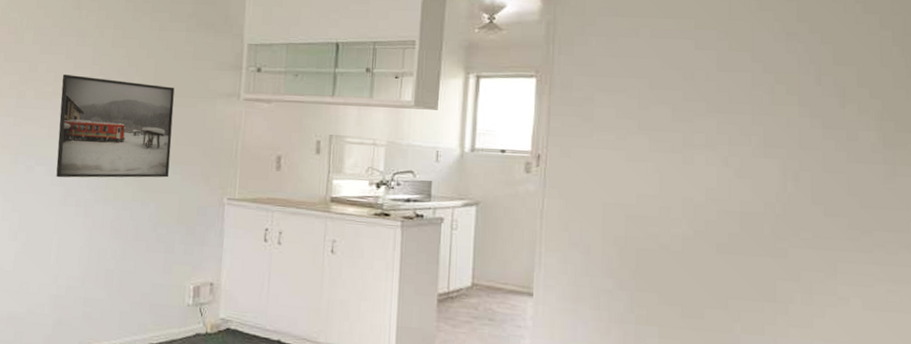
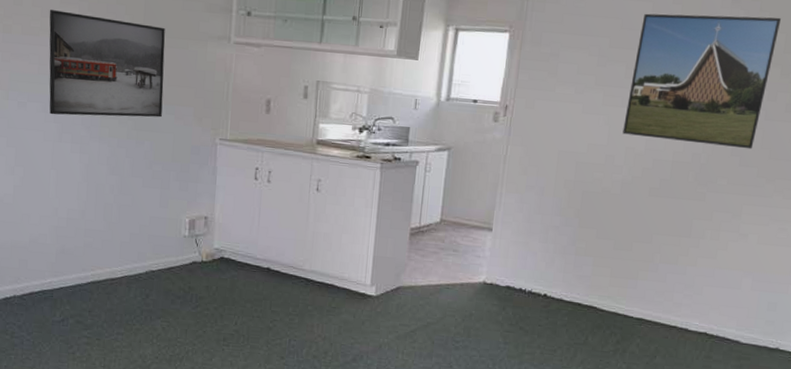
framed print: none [677,49,849,197] -> present [622,13,782,150]

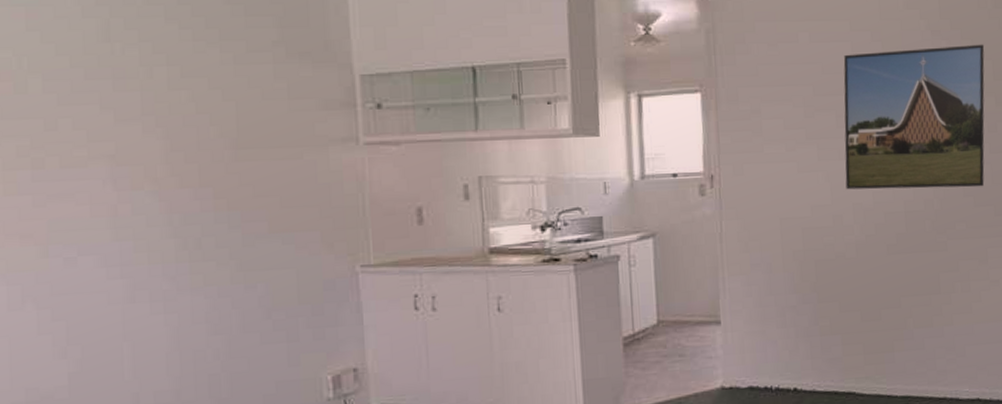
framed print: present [49,10,165,118] -> none [99,131,277,269]

